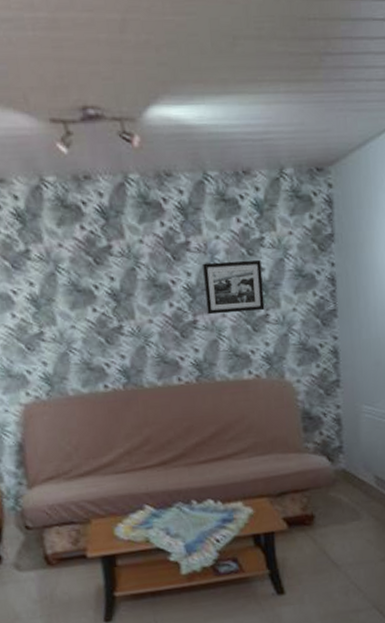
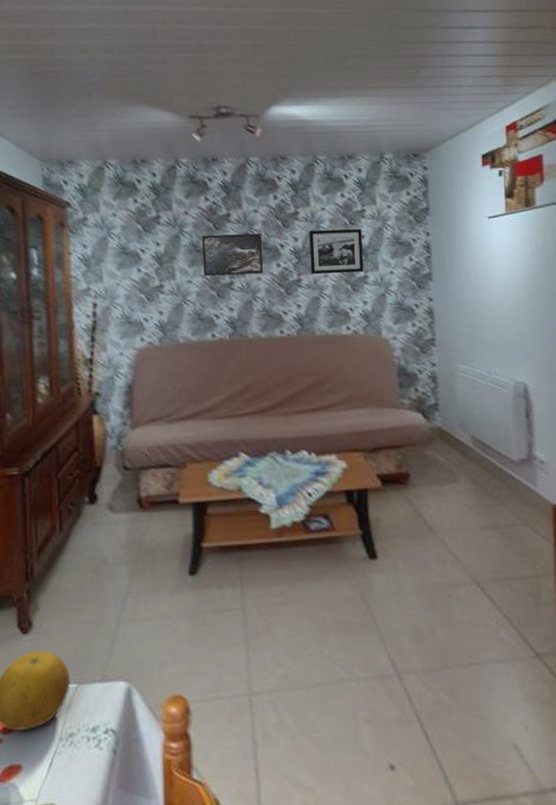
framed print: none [81,268,155,320] -> present [202,233,264,276]

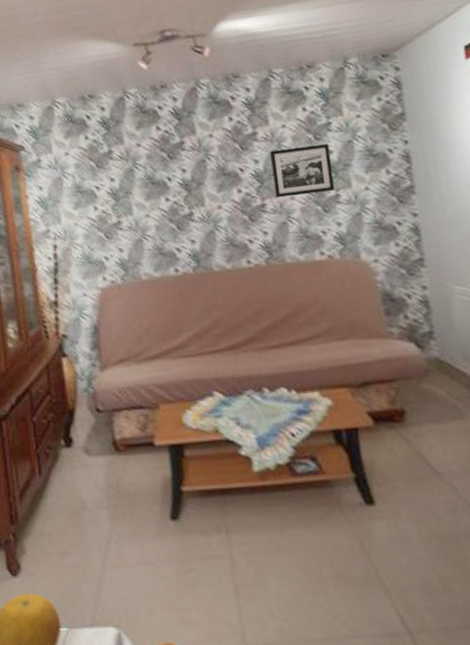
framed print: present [202,233,264,276] -> none [156,159,224,209]

